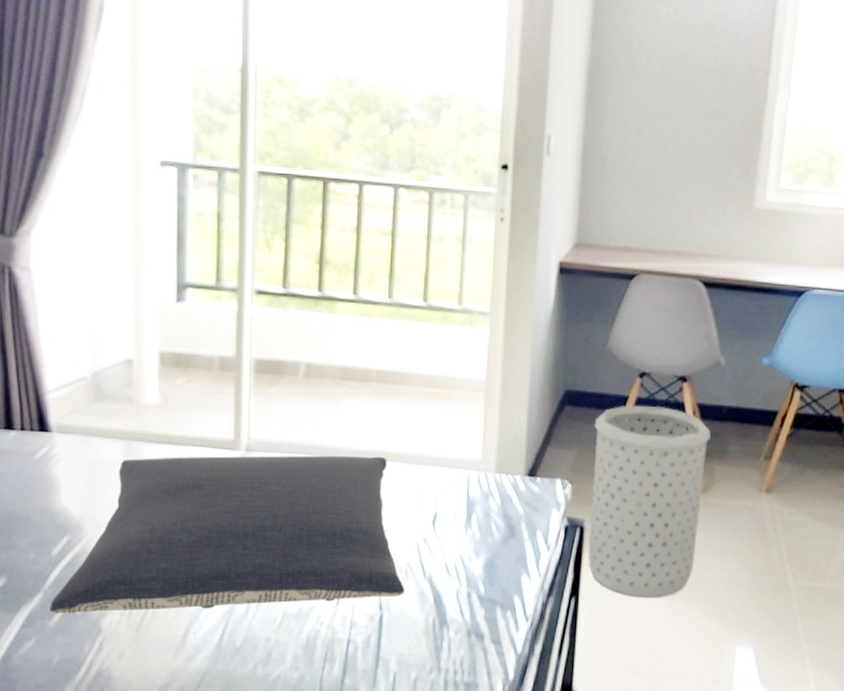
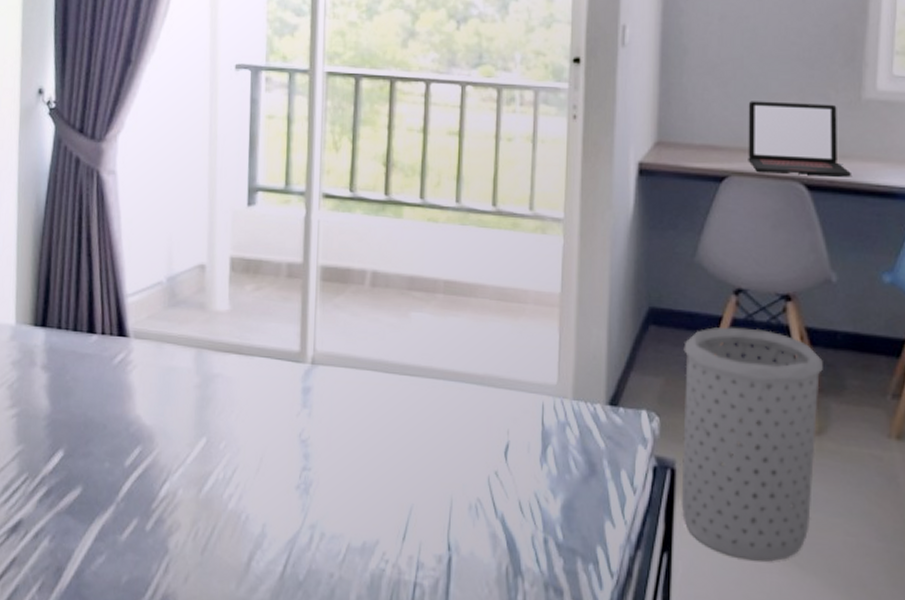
pillow: present [50,455,404,614] -> none [121,367,474,537]
laptop: none [655,208,741,276] -> present [748,101,851,177]

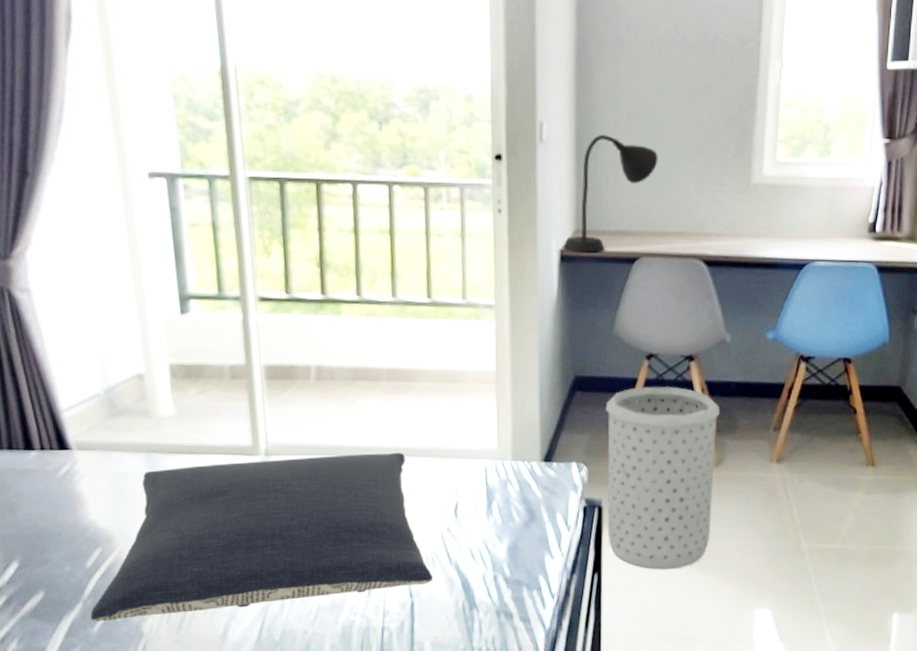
pillow: none [121,367,474,537] -> present [90,452,432,622]
desk lamp: none [642,40,752,168] -> present [563,135,658,253]
laptop: present [748,101,851,177] -> none [655,189,742,253]

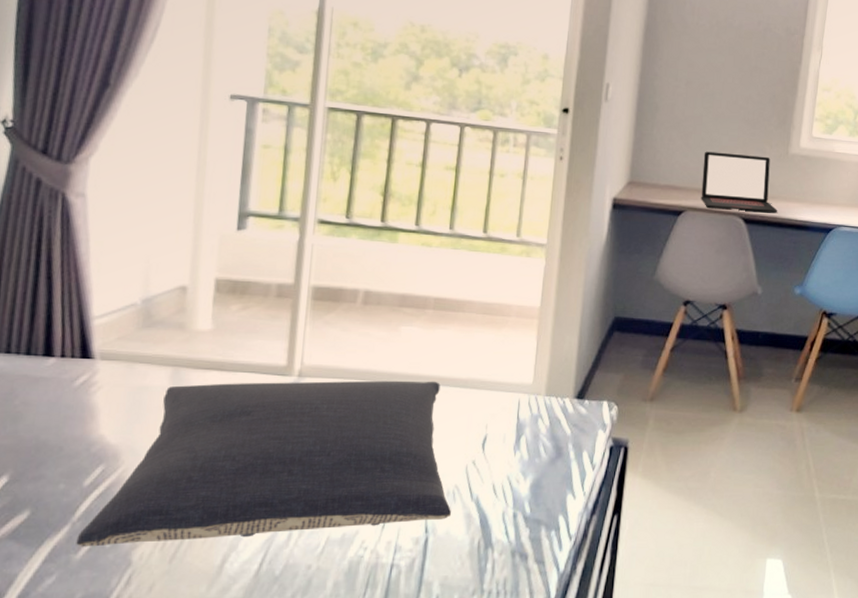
desk lamp: present [563,135,658,253] -> none [616,99,709,203]
laundry basket: present [605,385,720,569] -> none [631,331,747,514]
laptop: none [655,189,742,253] -> present [701,151,777,213]

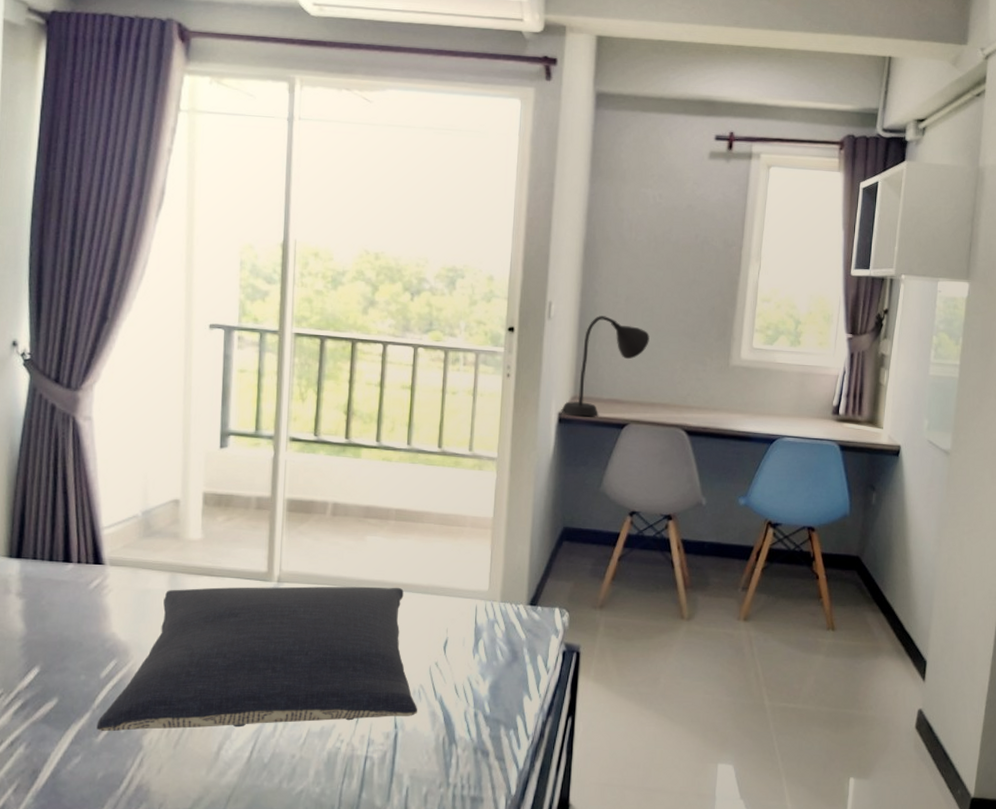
desk lamp: none [616,99,709,203] -> present [561,316,650,417]
laptop: present [701,151,777,213] -> none [643,365,719,425]

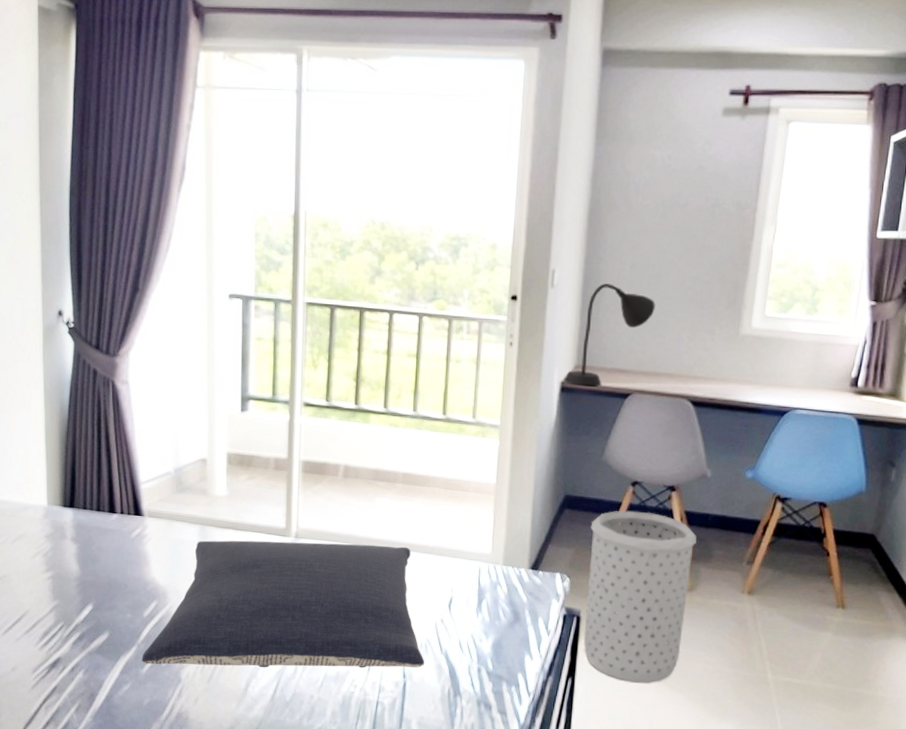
laundry basket: none [583,541,693,718] -> present [583,510,697,683]

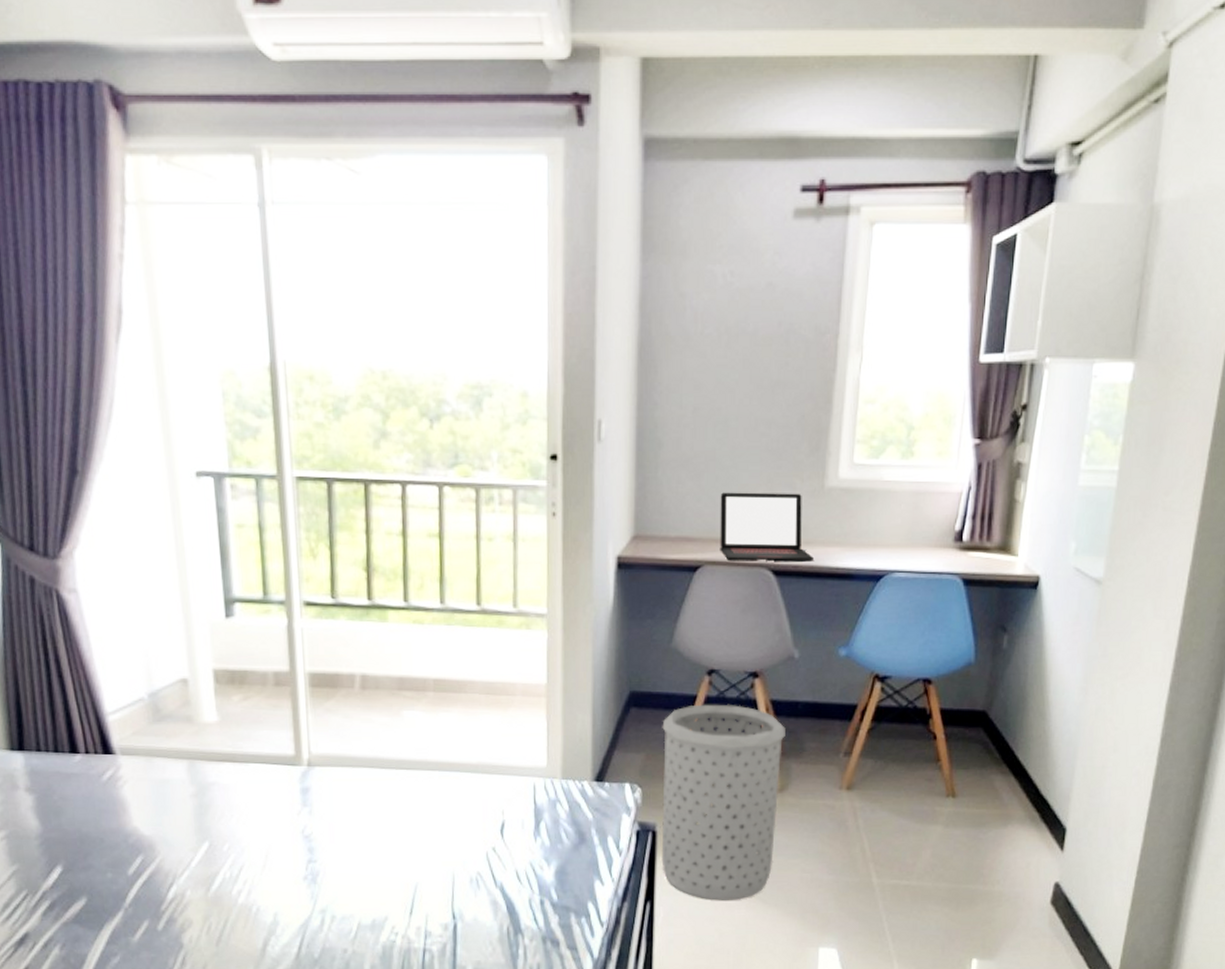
pillow: present [142,540,424,668] -> none [131,766,476,931]
desk lamp: present [564,283,655,386] -> none [620,434,724,560]
laptop: none [647,334,727,396] -> present [720,492,813,562]

